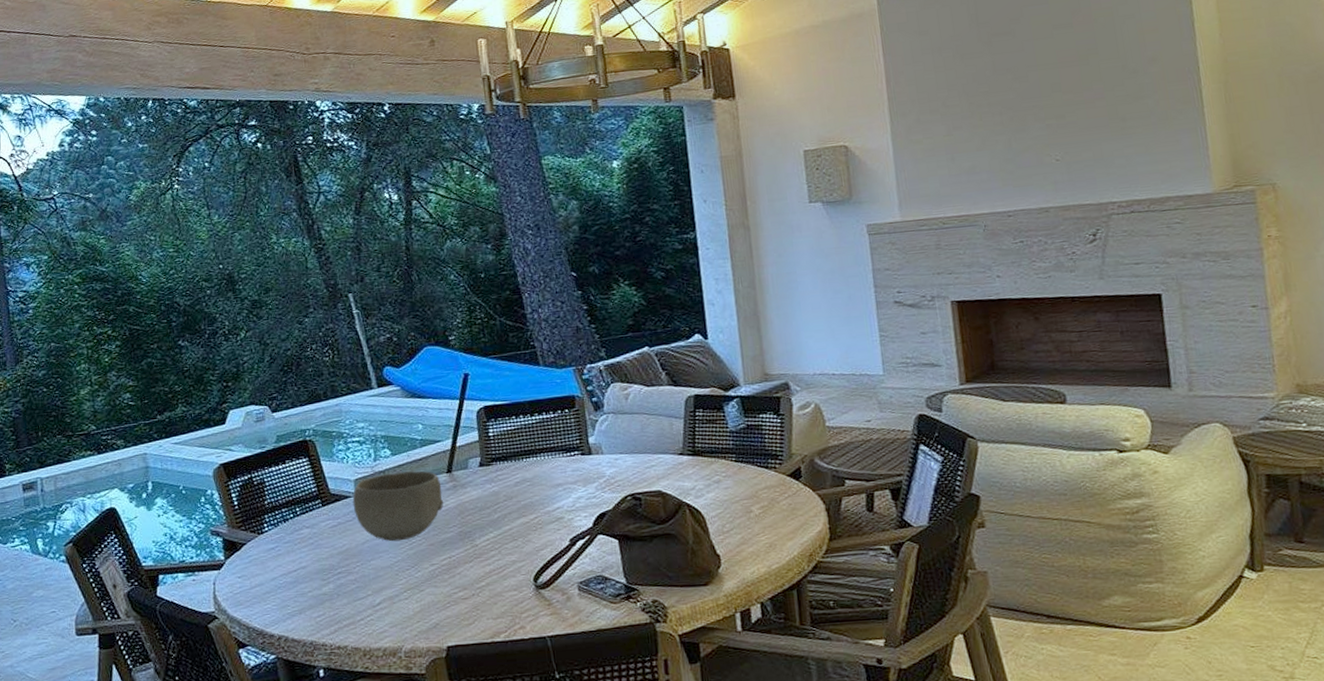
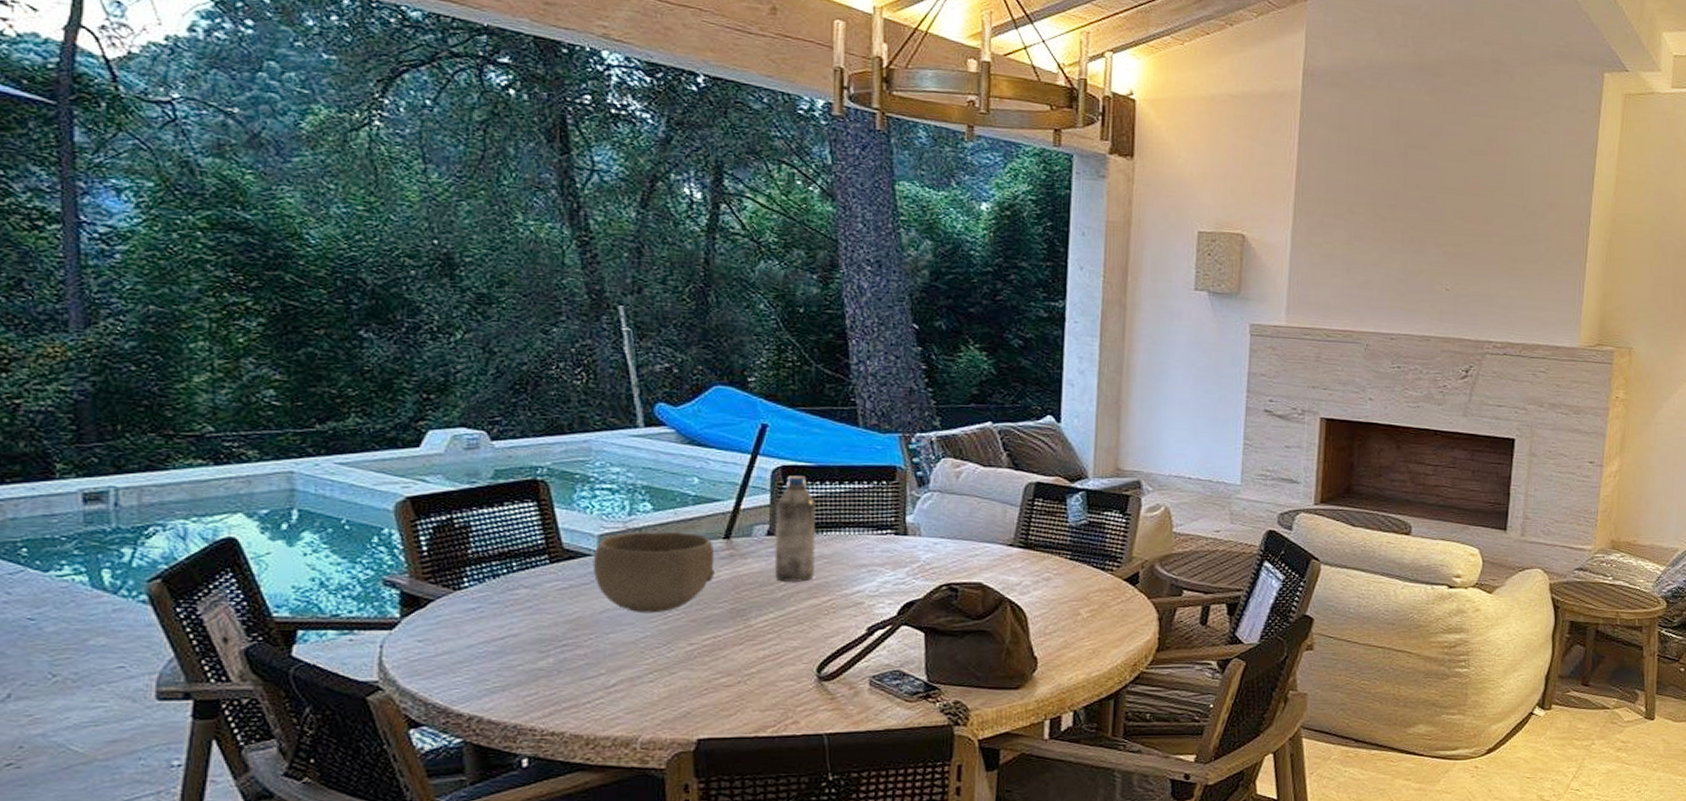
water bottle: none [483,413,521,505] -> present [774,476,816,582]

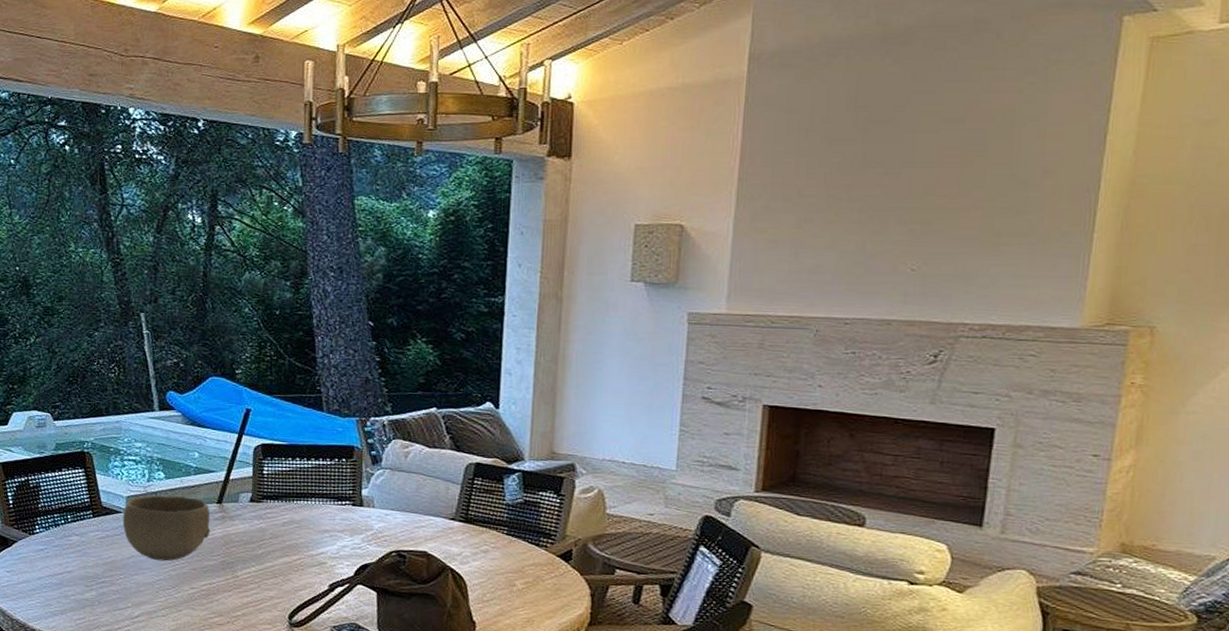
water bottle: present [774,476,816,582] -> none [255,452,288,542]

